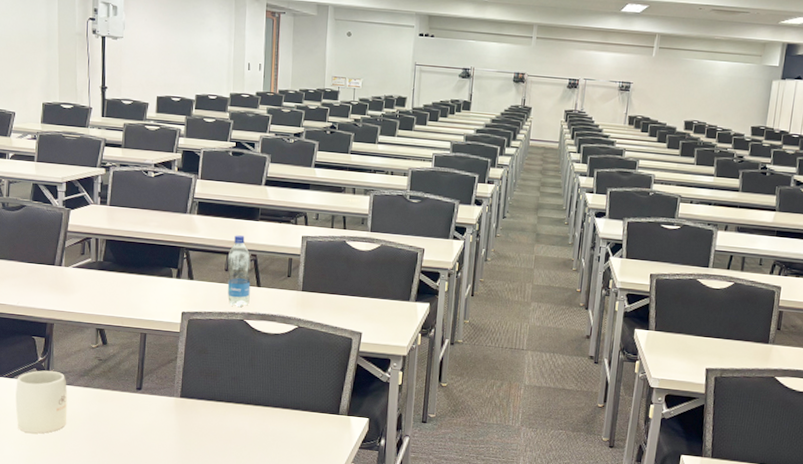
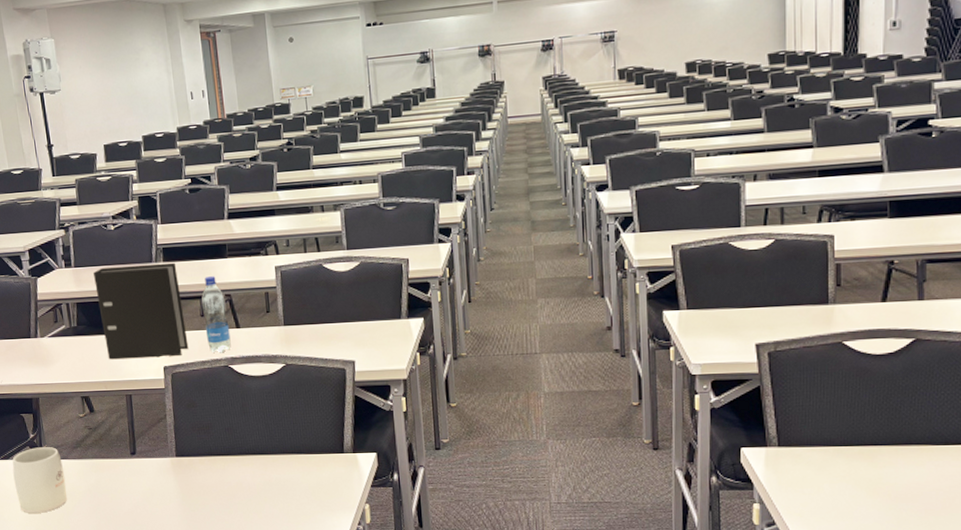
binder: none [127,210,209,305] -> present [93,262,189,360]

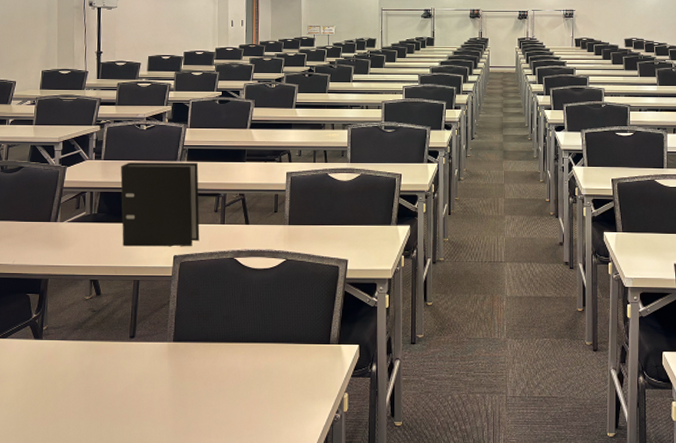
mug: present [12,447,67,513] -> none [8,327,61,394]
bottle: present [201,276,231,353] -> none [216,177,239,246]

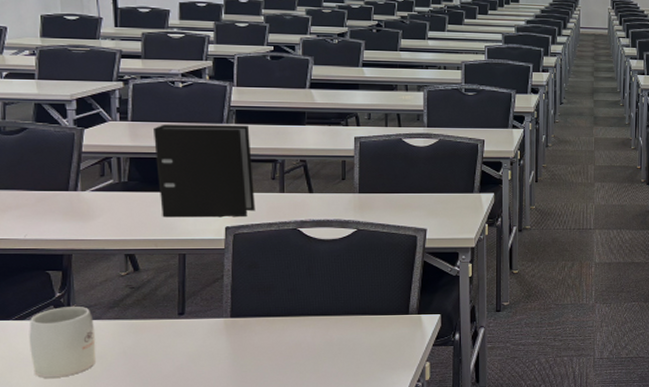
mug: none [8,327,61,394] -> present [29,307,96,378]

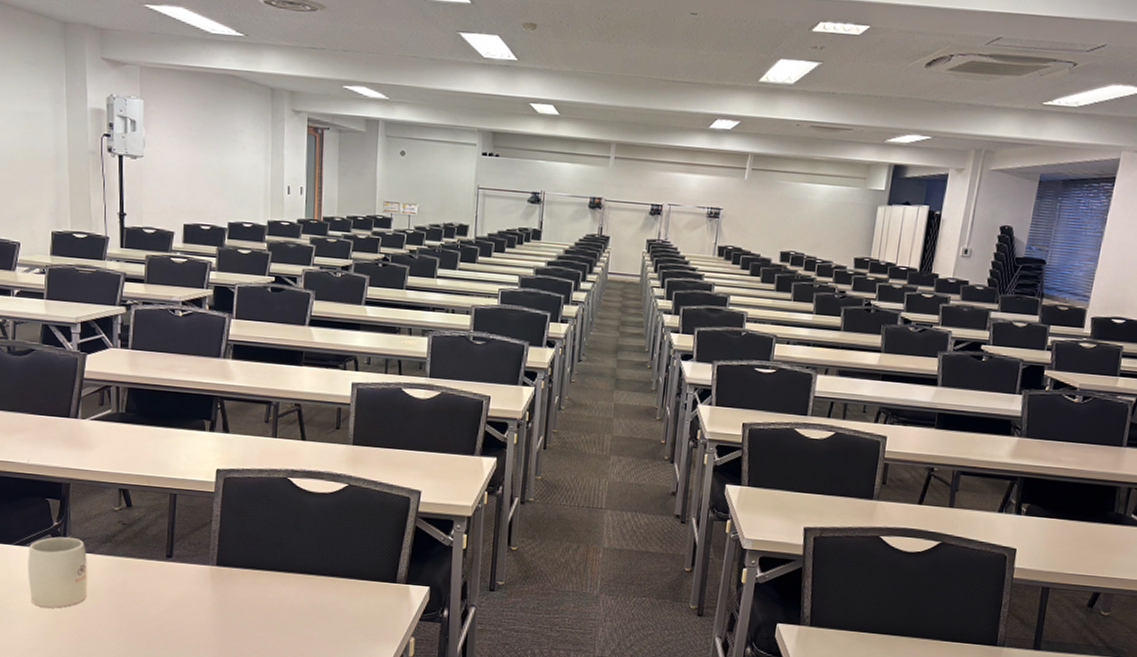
binder: present [154,124,256,218] -> none [152,354,248,461]

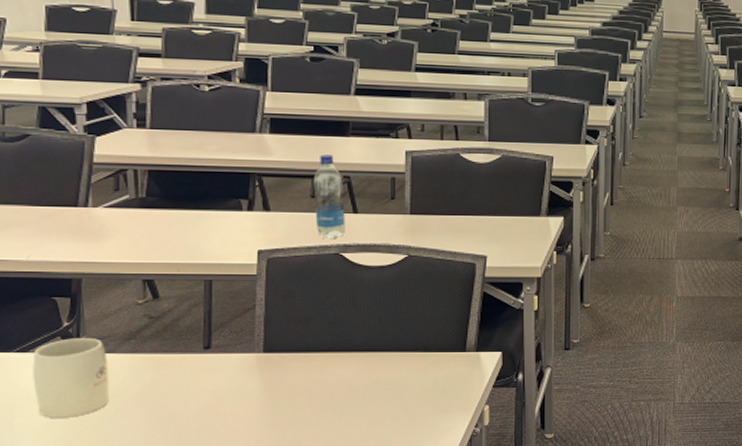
bottle: none [267,382,294,464] -> present [313,155,345,239]

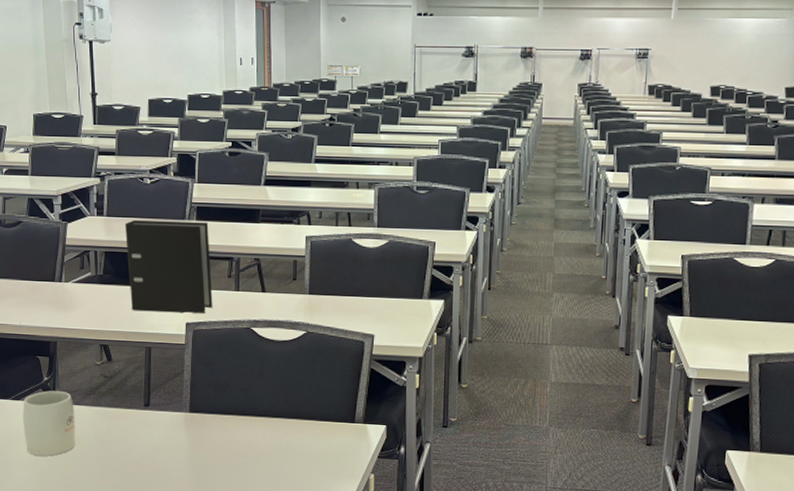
binder: none [176,132,292,240] -> present [125,219,213,314]
bottle: present [313,155,345,239] -> none [230,239,255,315]

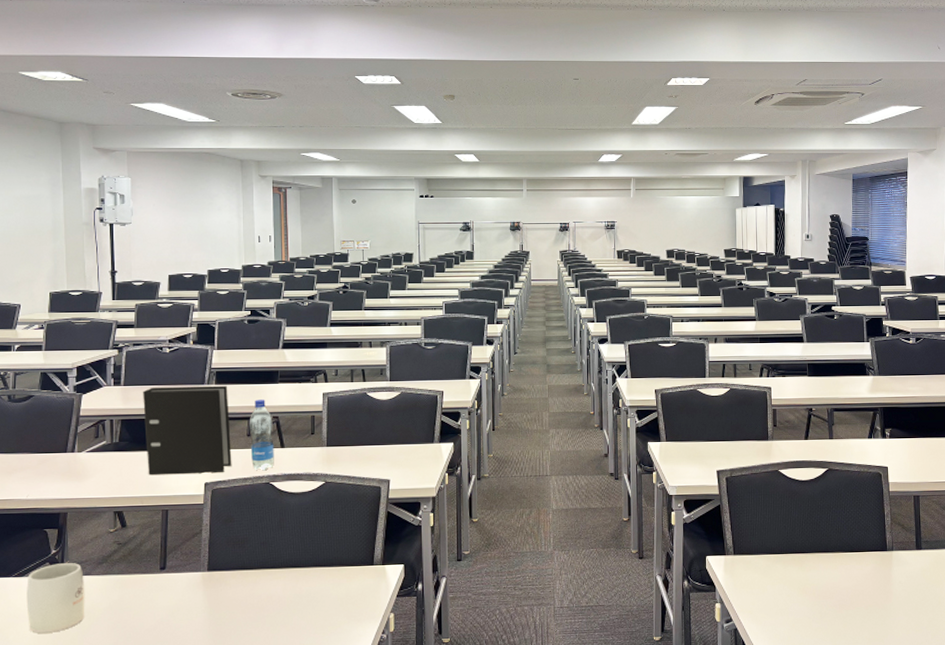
bottle: none [230,239,255,315] -> present [249,399,274,471]

